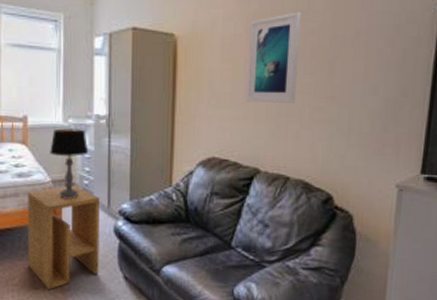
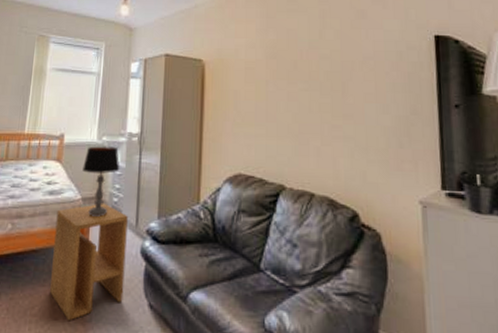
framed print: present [246,12,301,103] -> none [268,40,315,121]

